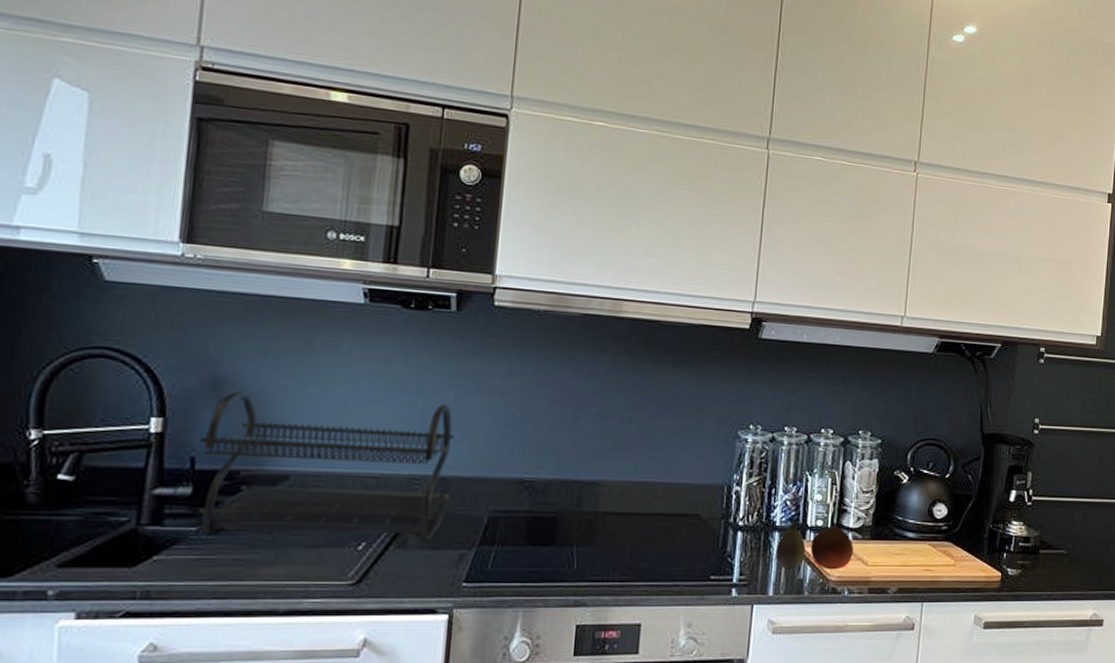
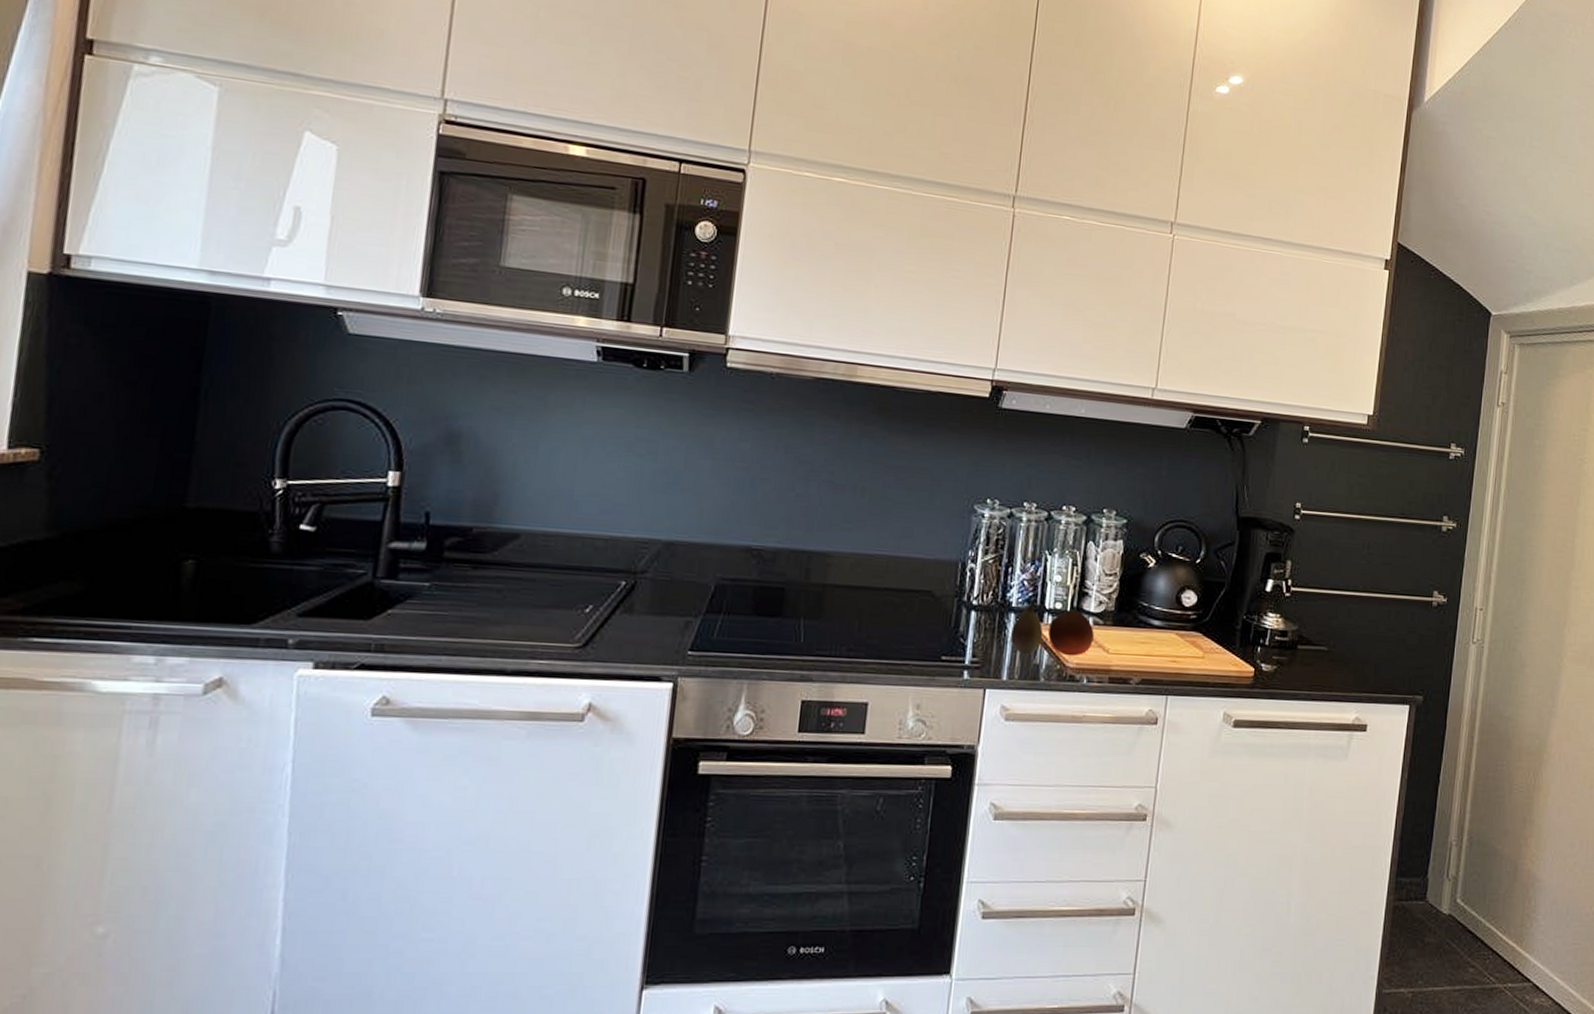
dish rack: present [197,391,454,544] -> none [431,447,683,609]

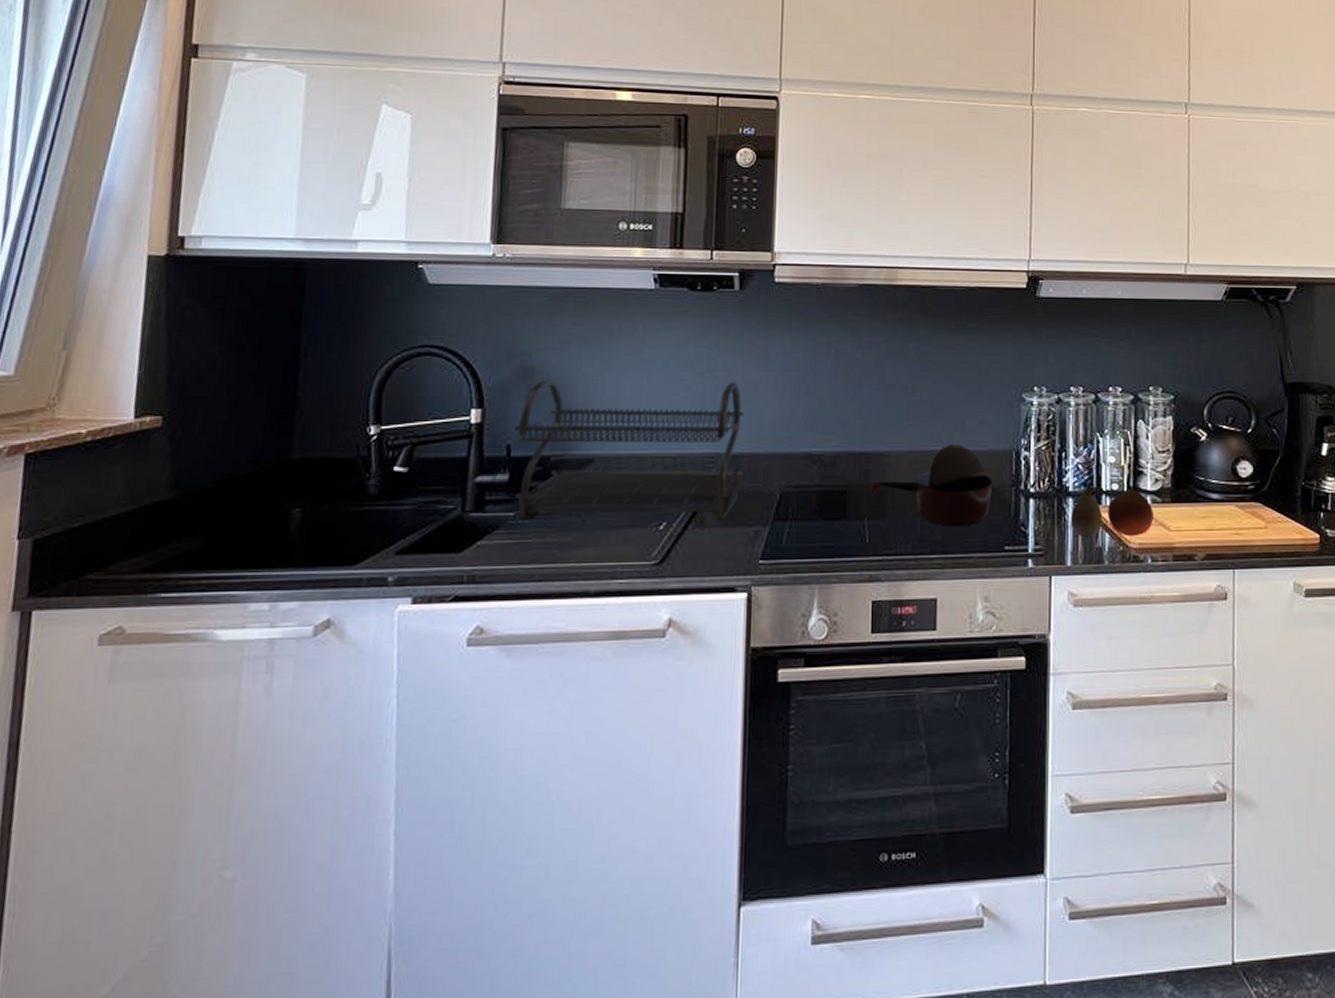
dish rack: none [431,447,683,609] -> present [513,380,743,521]
saucepan: none [810,549,936,634] -> present [871,444,993,527]

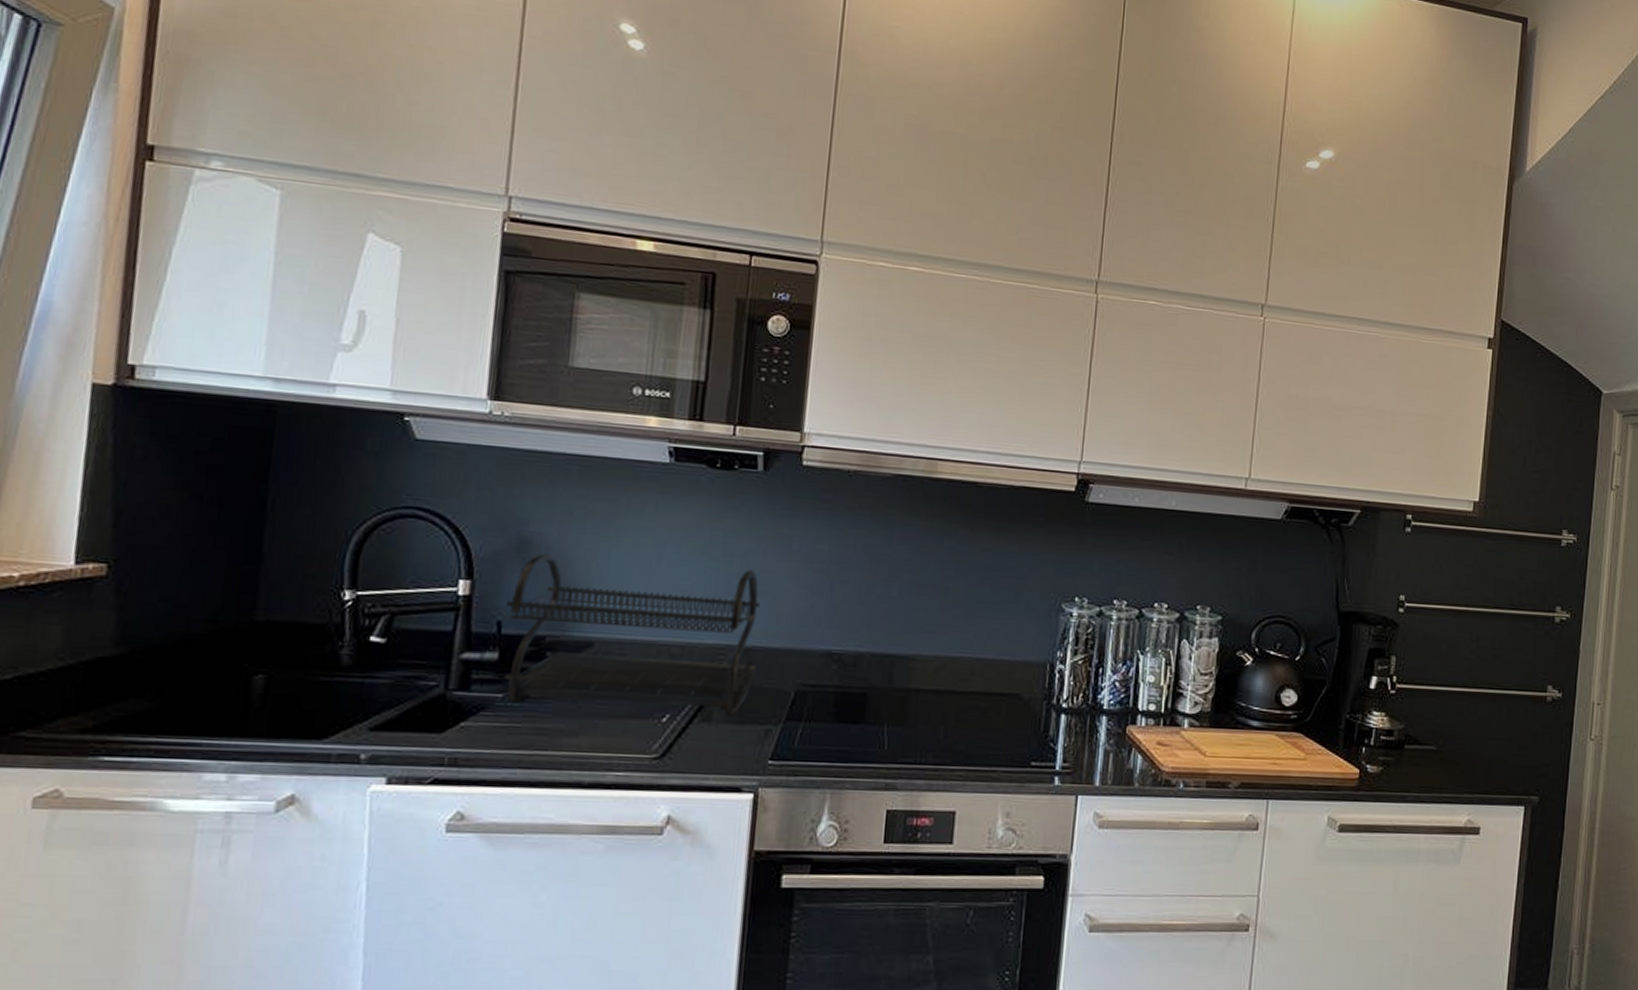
saucepan: present [871,444,993,527] -> none [893,652,1024,739]
fruit: present [1071,482,1103,537] -> none [1103,700,1137,758]
fruit: present [1107,490,1154,537] -> none [1141,712,1190,760]

